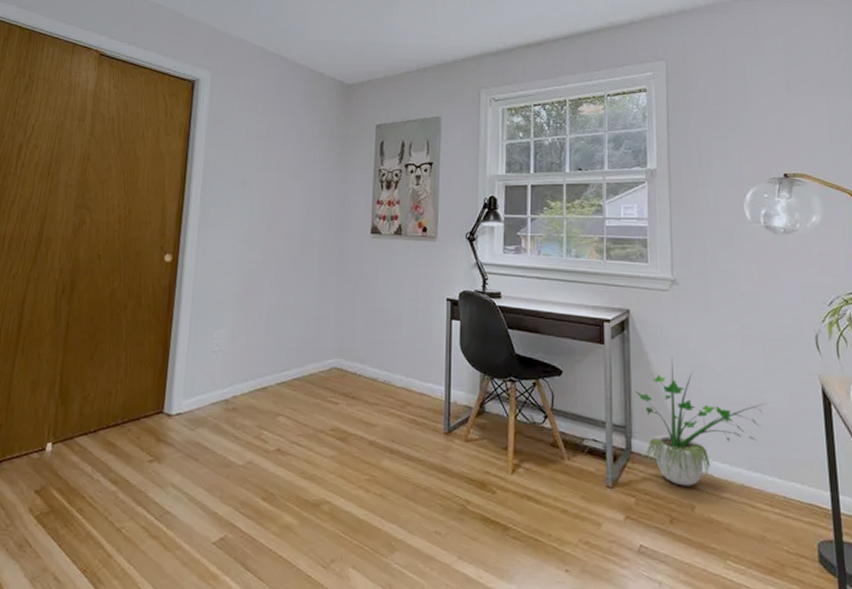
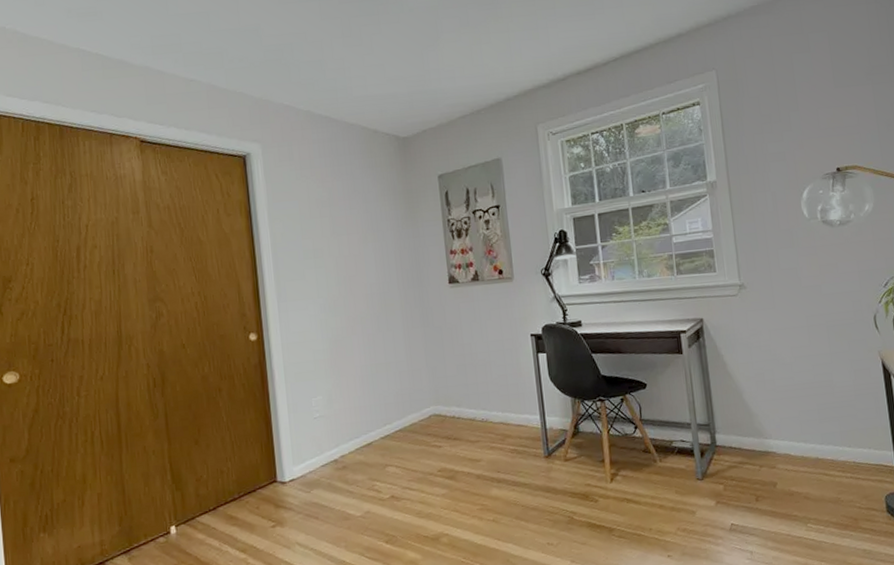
potted plant: present [634,358,764,486] -> none [714,357,831,468]

